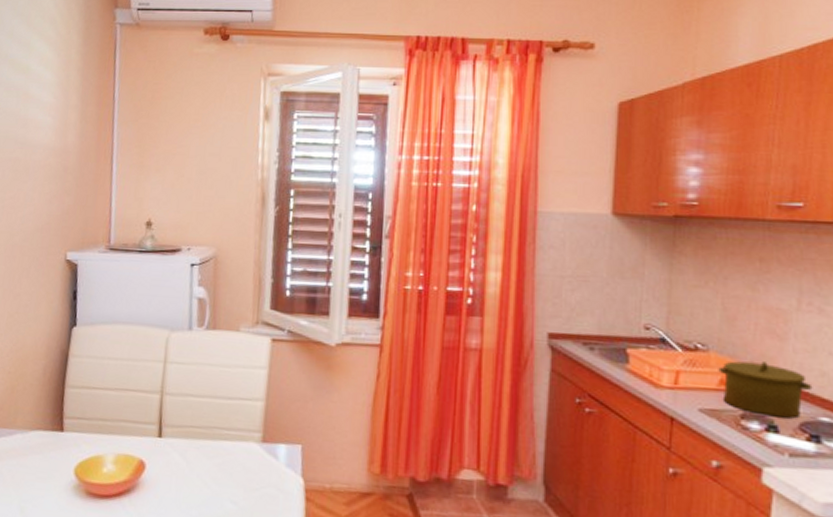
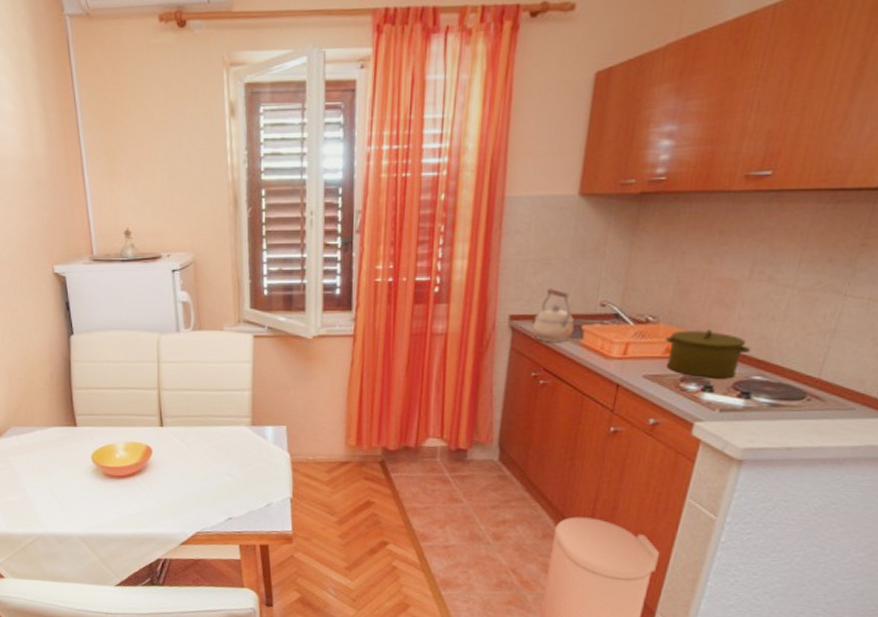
kettle: none [574,306,619,367] -> present [532,288,575,343]

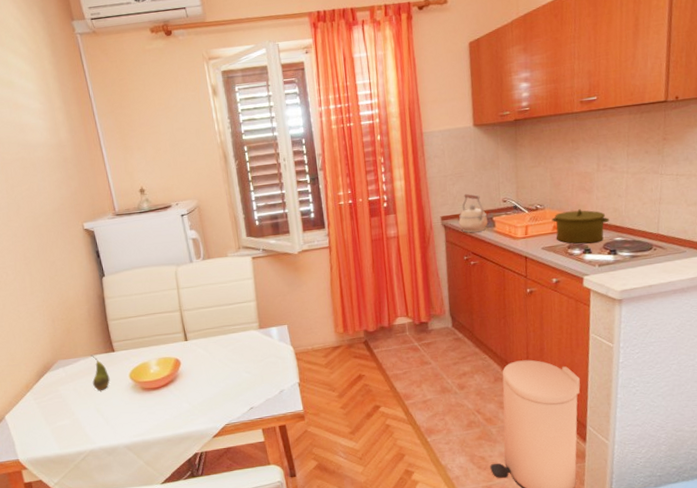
fruit: none [49,426,69,469] -> present [91,355,110,390]

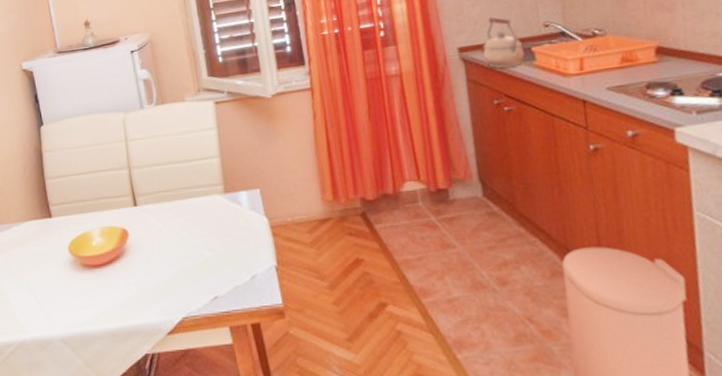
fruit: present [91,355,110,390] -> none [25,220,46,265]
cooking pot: present [551,209,610,245] -> none [617,34,708,83]

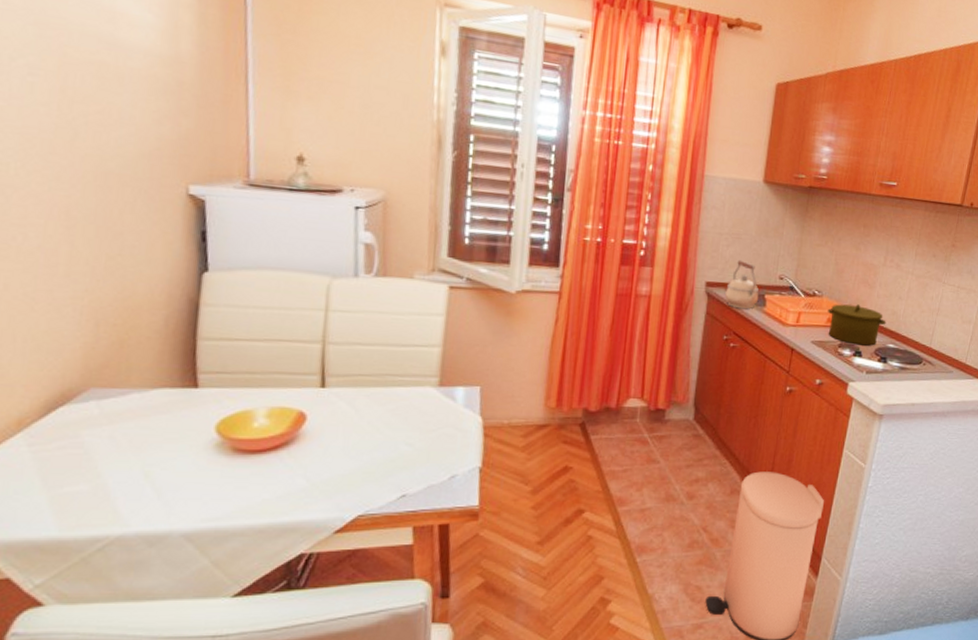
cooking pot: none [617,34,708,83] -> present [827,304,887,346]

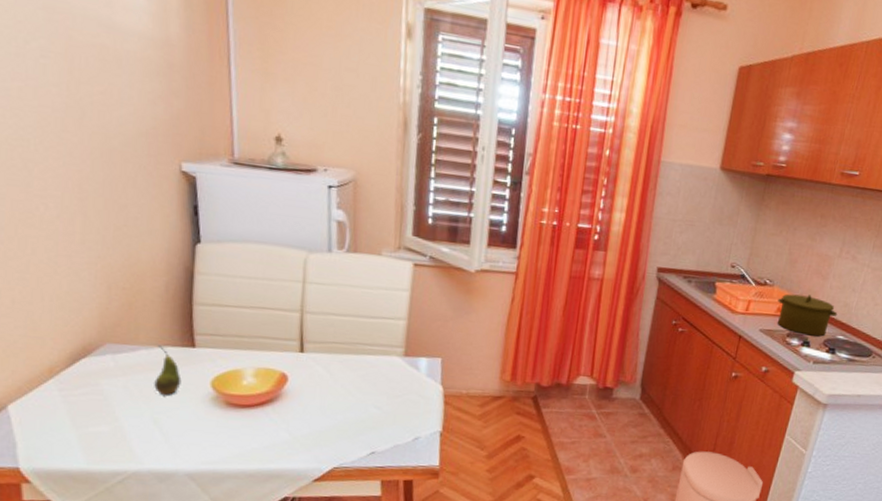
fruit: none [146,387,181,444] -> present [154,345,182,395]
kettle: present [725,259,759,310] -> none [676,246,710,296]

